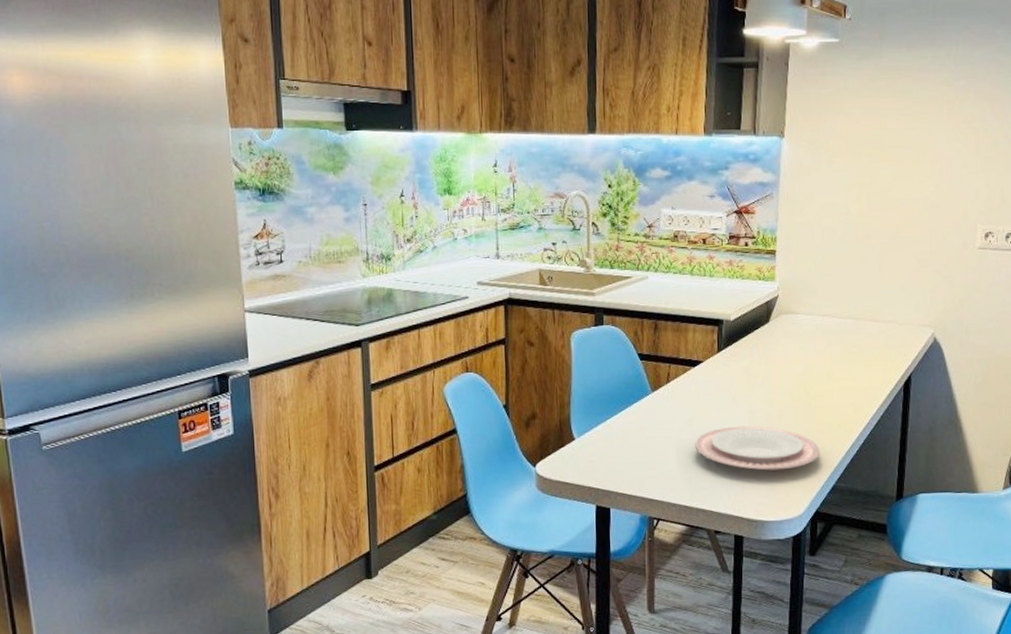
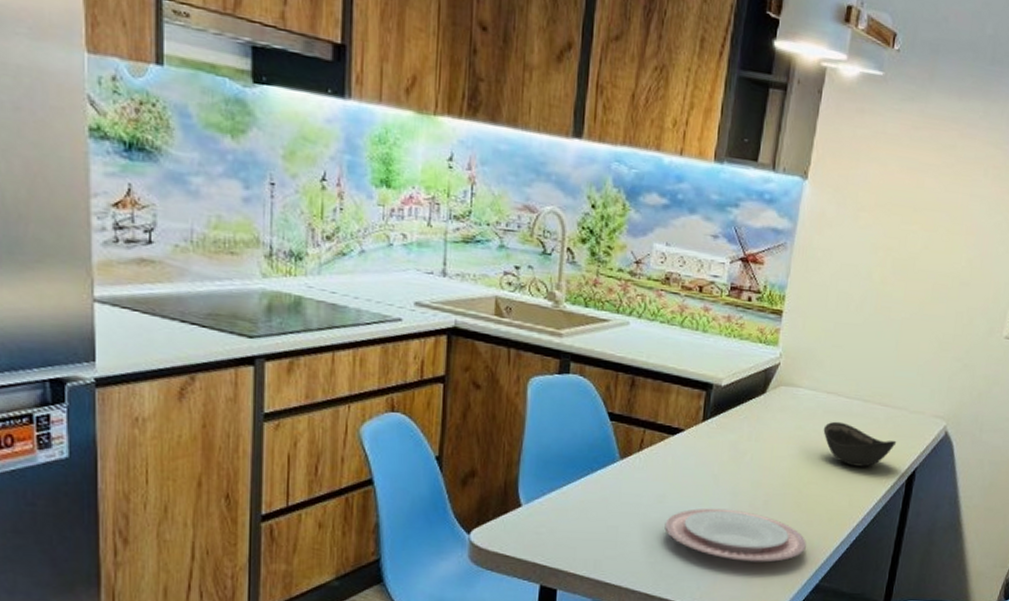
bowl: none [823,339,891,377] -> present [823,421,897,467]

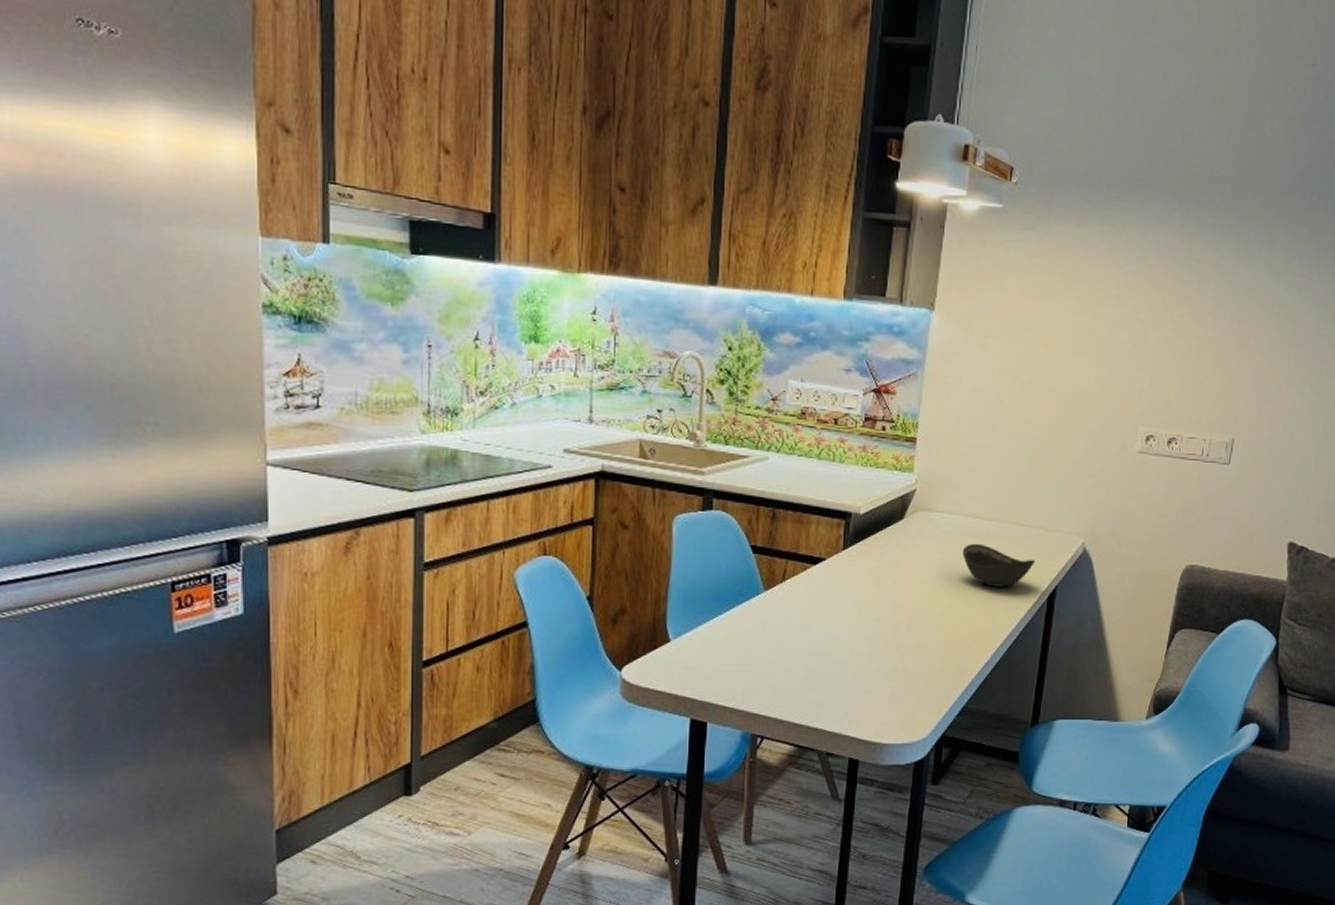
plate: present [664,508,806,562] -> none [810,635,951,687]

